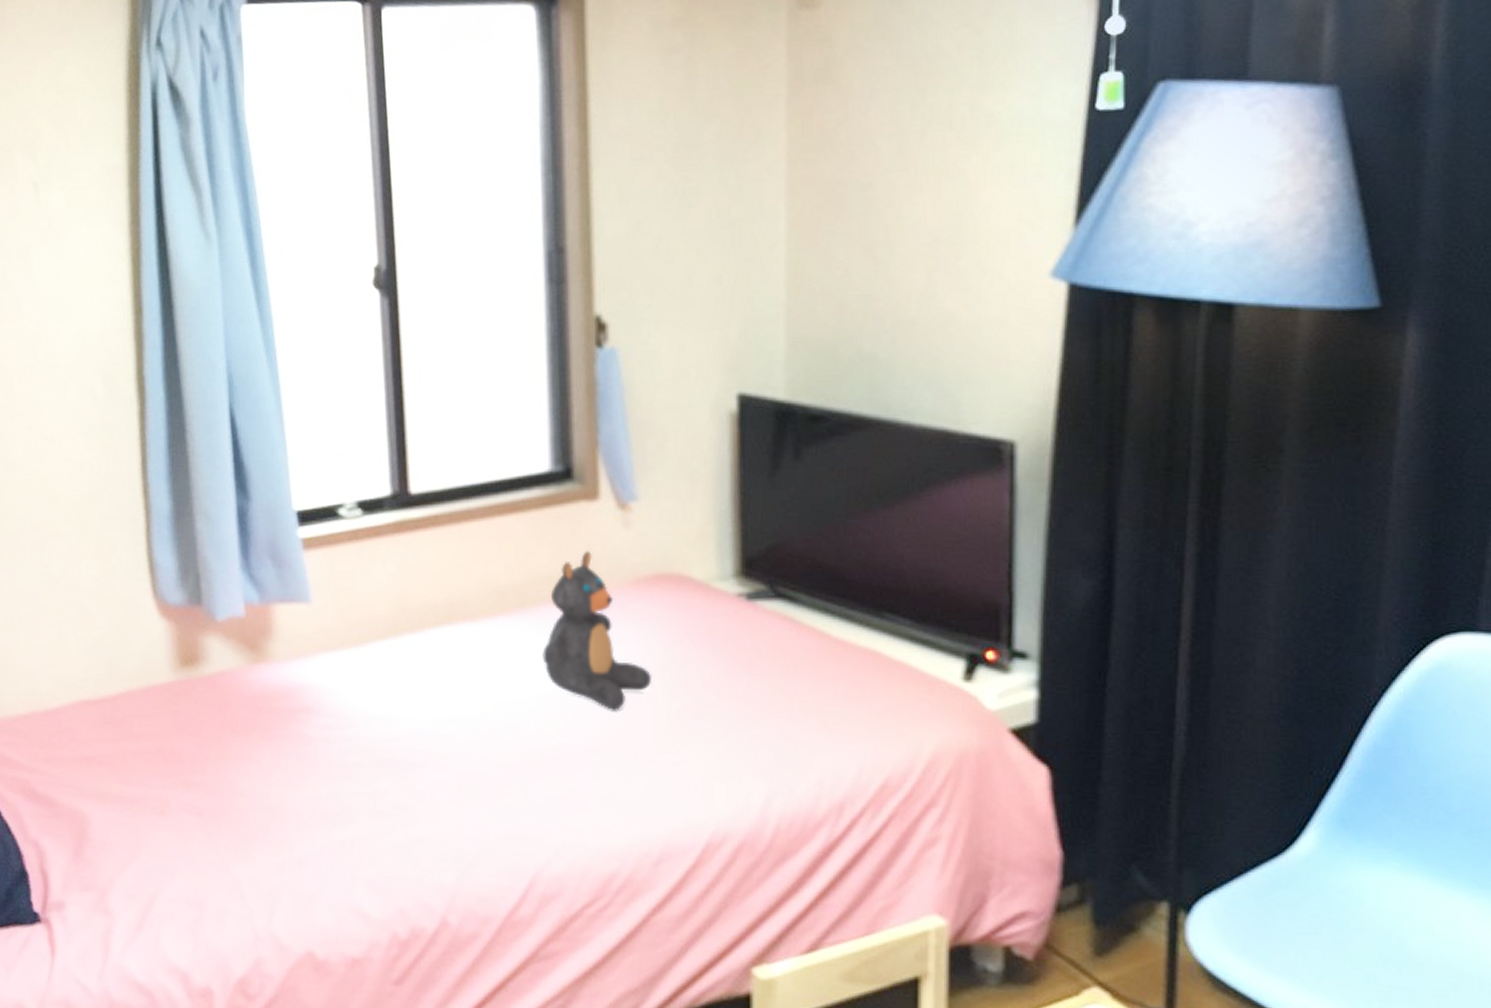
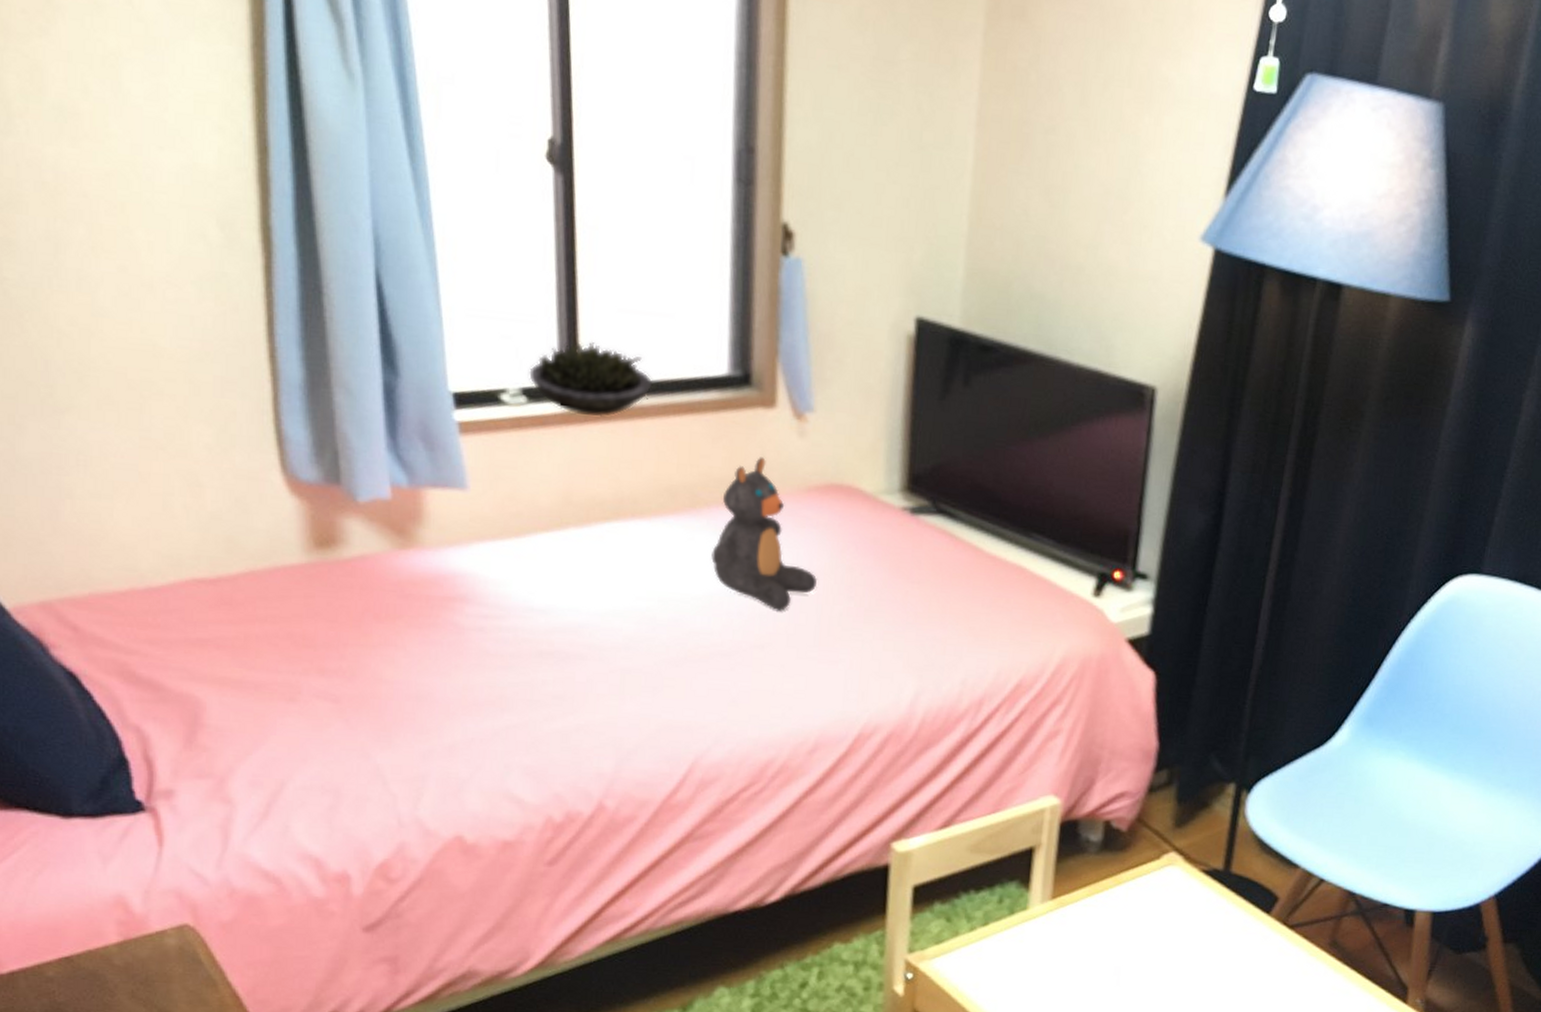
succulent plant: none [363,451,478,523] -> present [529,340,653,418]

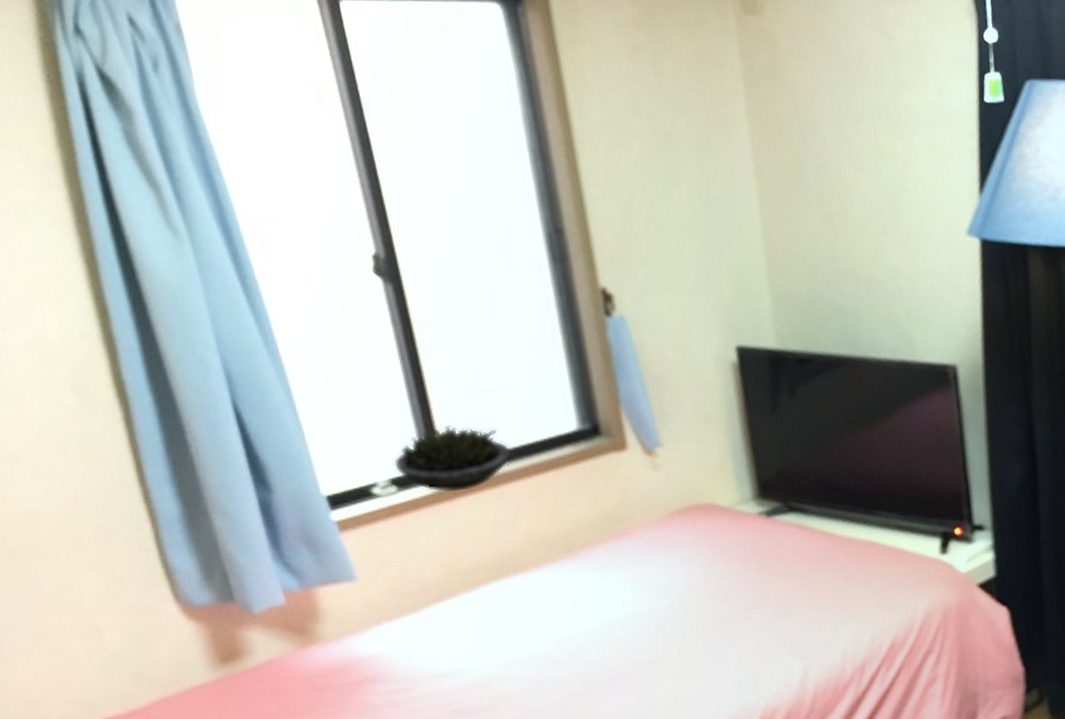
stuffed animal: present [711,457,818,610] -> none [594,495,696,627]

